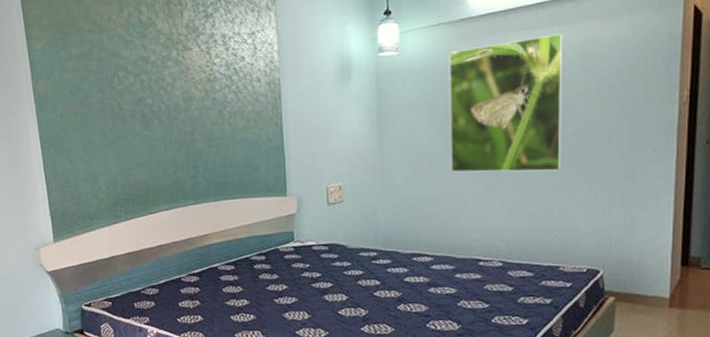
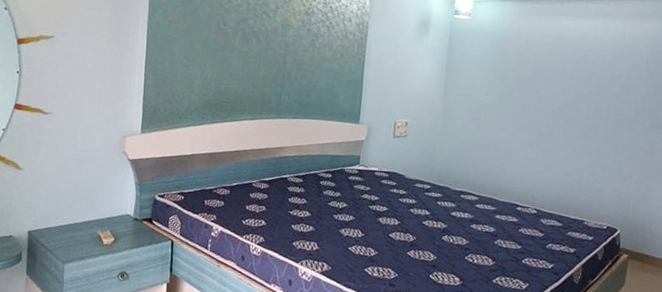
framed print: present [448,33,563,173] -> none [503,24,606,138]

